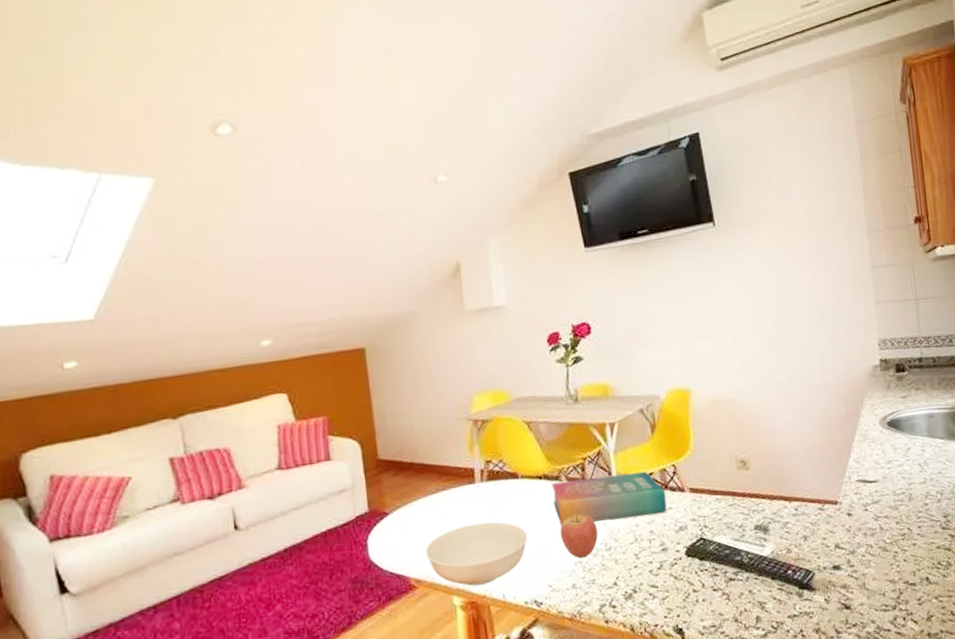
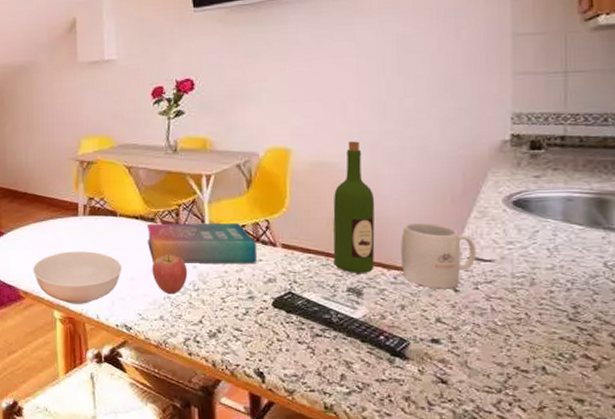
wine bottle: none [734,376,777,510] -> present [333,141,375,273]
mug: none [798,450,863,516] -> present [401,222,476,289]

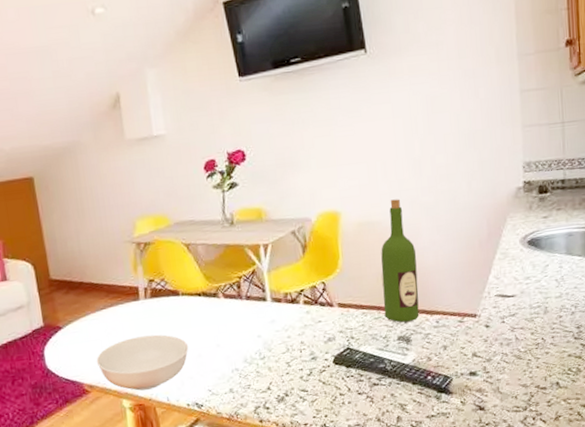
book: present [147,223,258,263] -> none [210,289,317,337]
fruit: present [152,248,188,295] -> none [218,321,253,367]
mug: present [401,222,476,289] -> none [440,268,502,327]

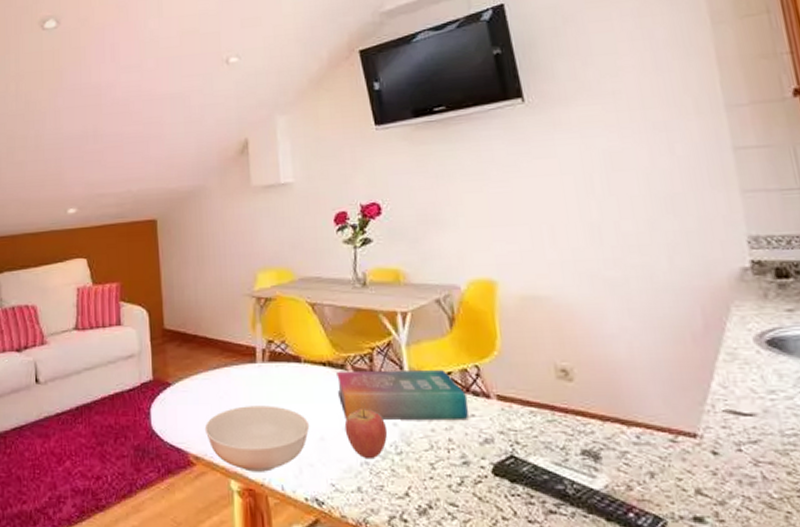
book: none [210,289,317,337] -> present [337,370,469,420]
fruit: none [218,321,253,367] -> present [344,401,388,460]
wine bottle: present [381,199,420,323] -> none [552,271,611,431]

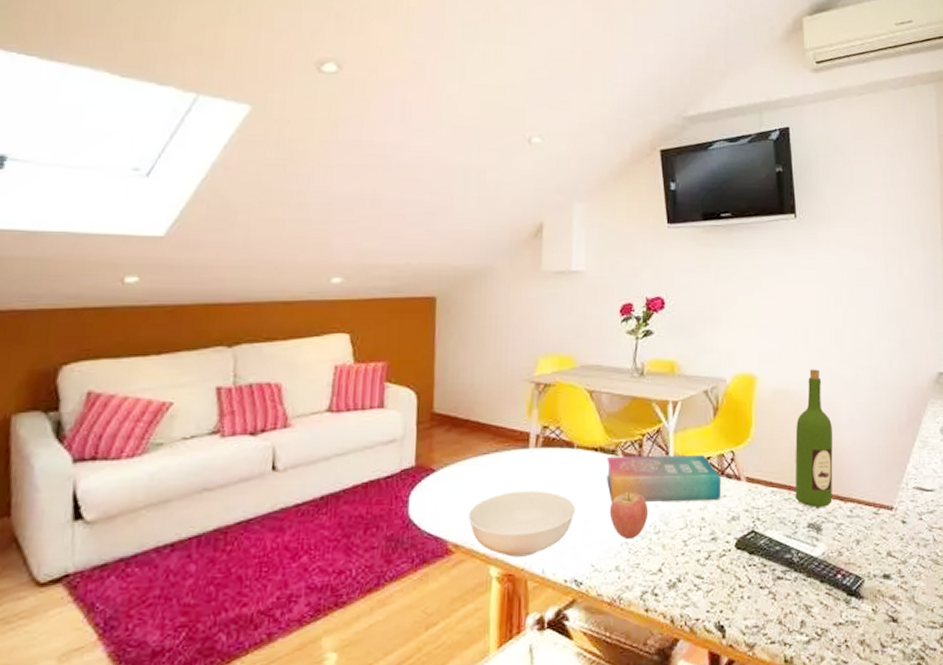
wine bottle: none [552,271,611,431] -> present [795,369,833,507]

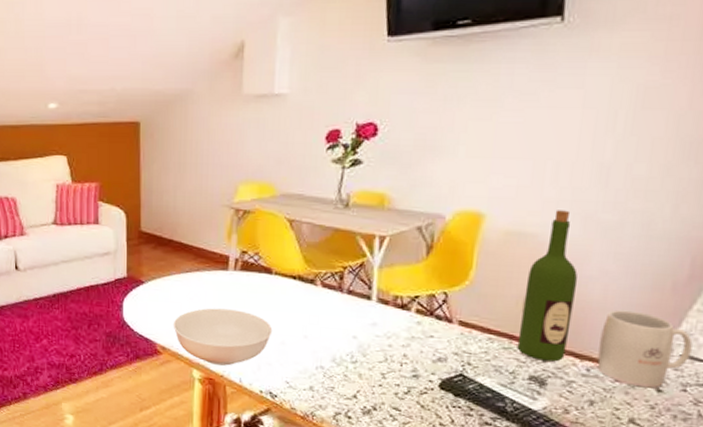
book: present [607,455,722,502] -> none [304,285,430,339]
fruit: present [609,485,649,540] -> none [305,314,347,365]
mug: none [856,452,920,521] -> present [596,309,693,388]

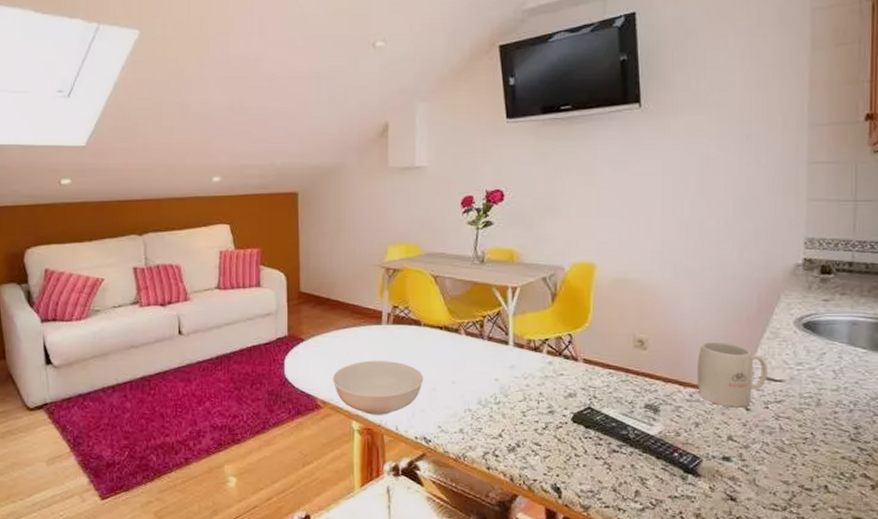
wine bottle: present [517,210,578,362] -> none [632,259,675,390]

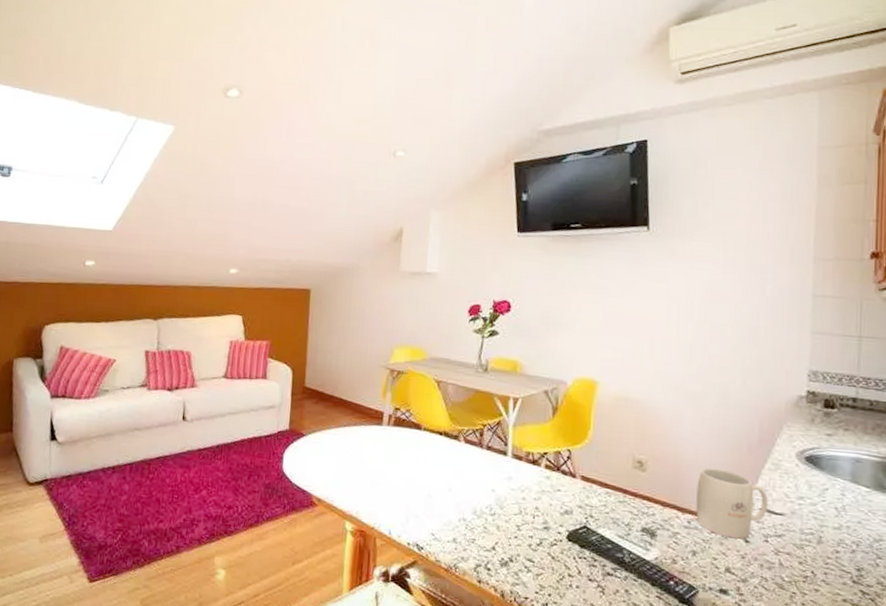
bowl: present [332,360,424,415] -> none [329,461,421,518]

